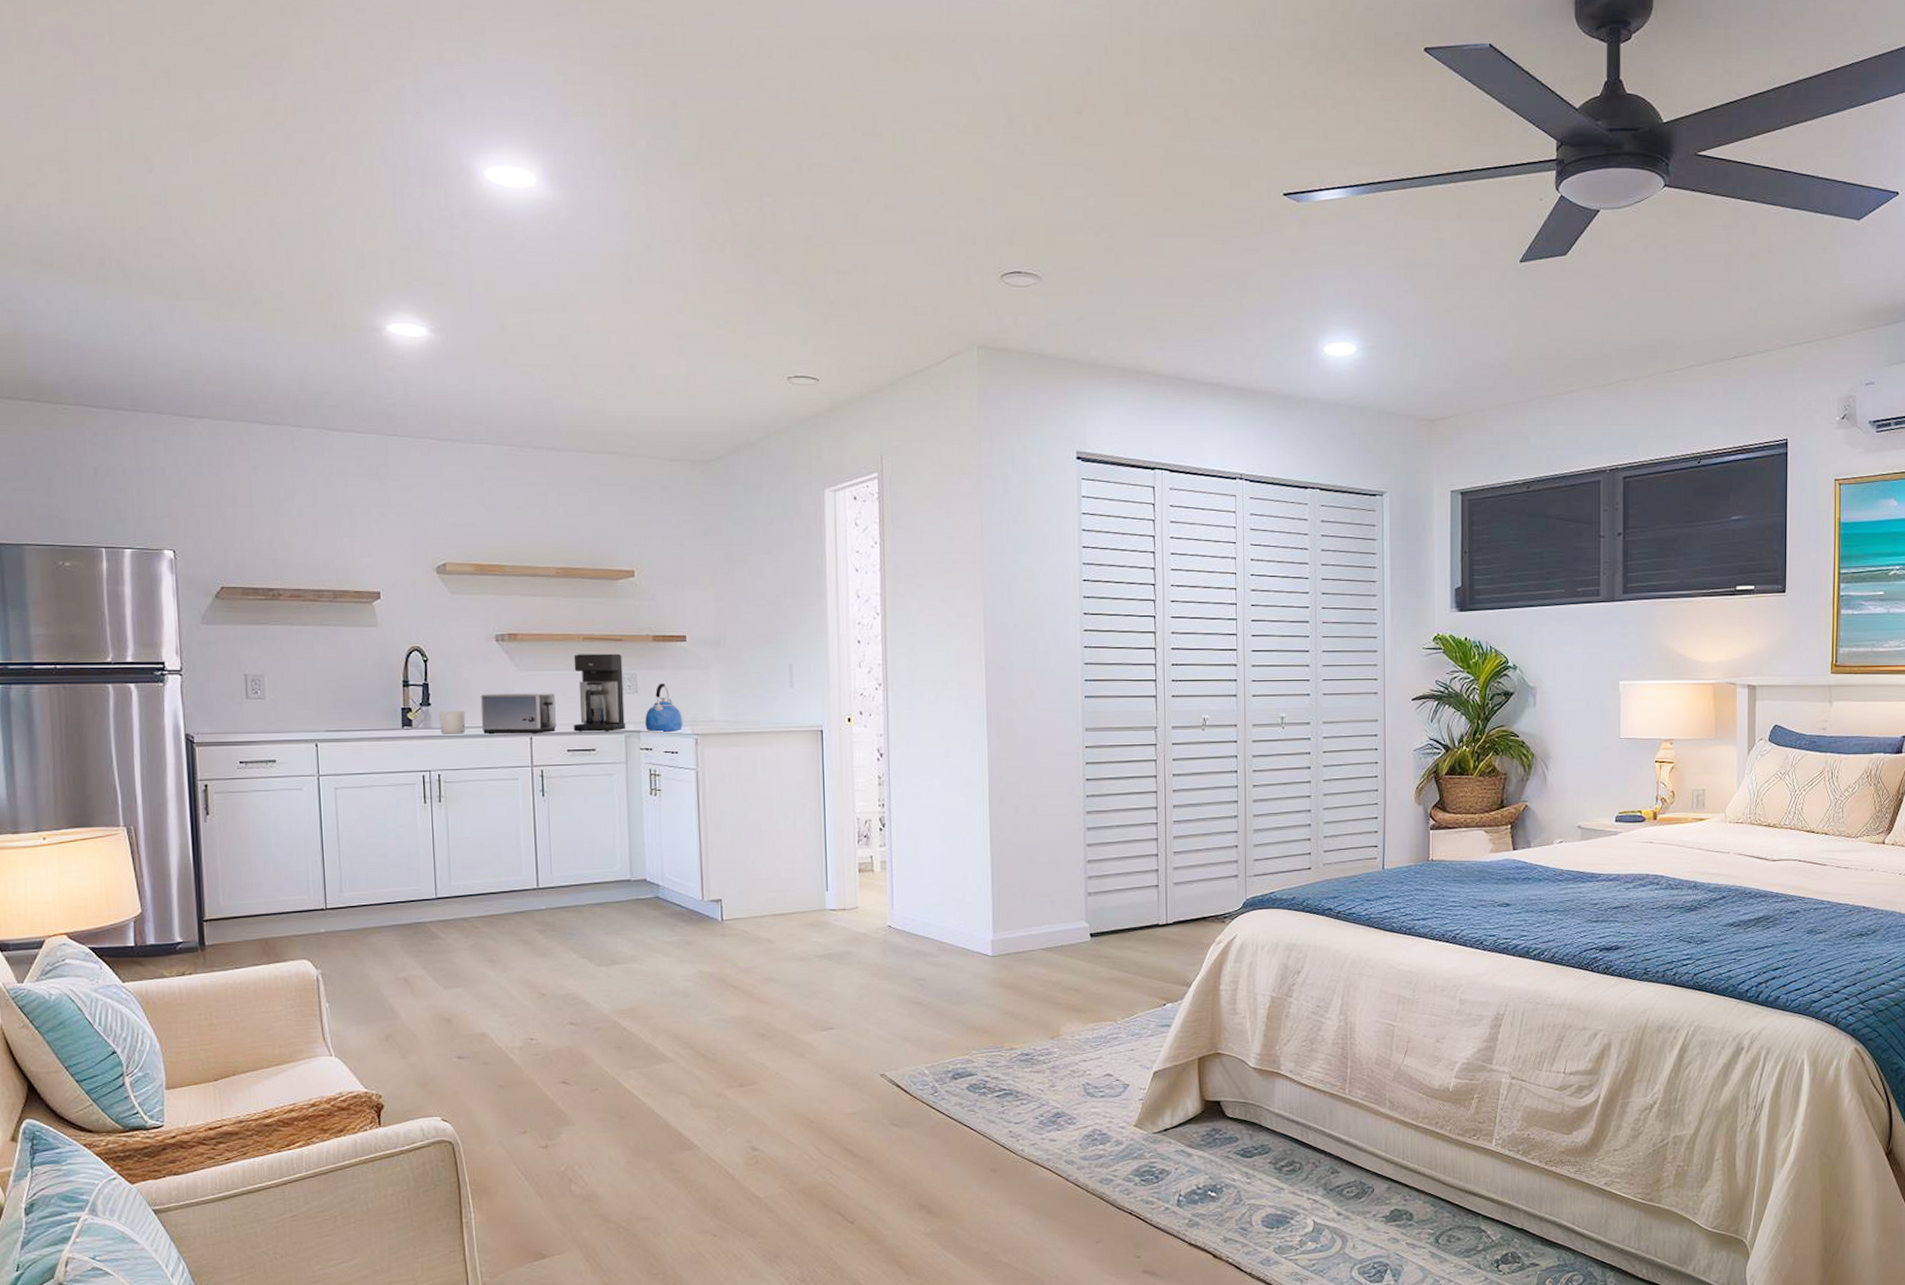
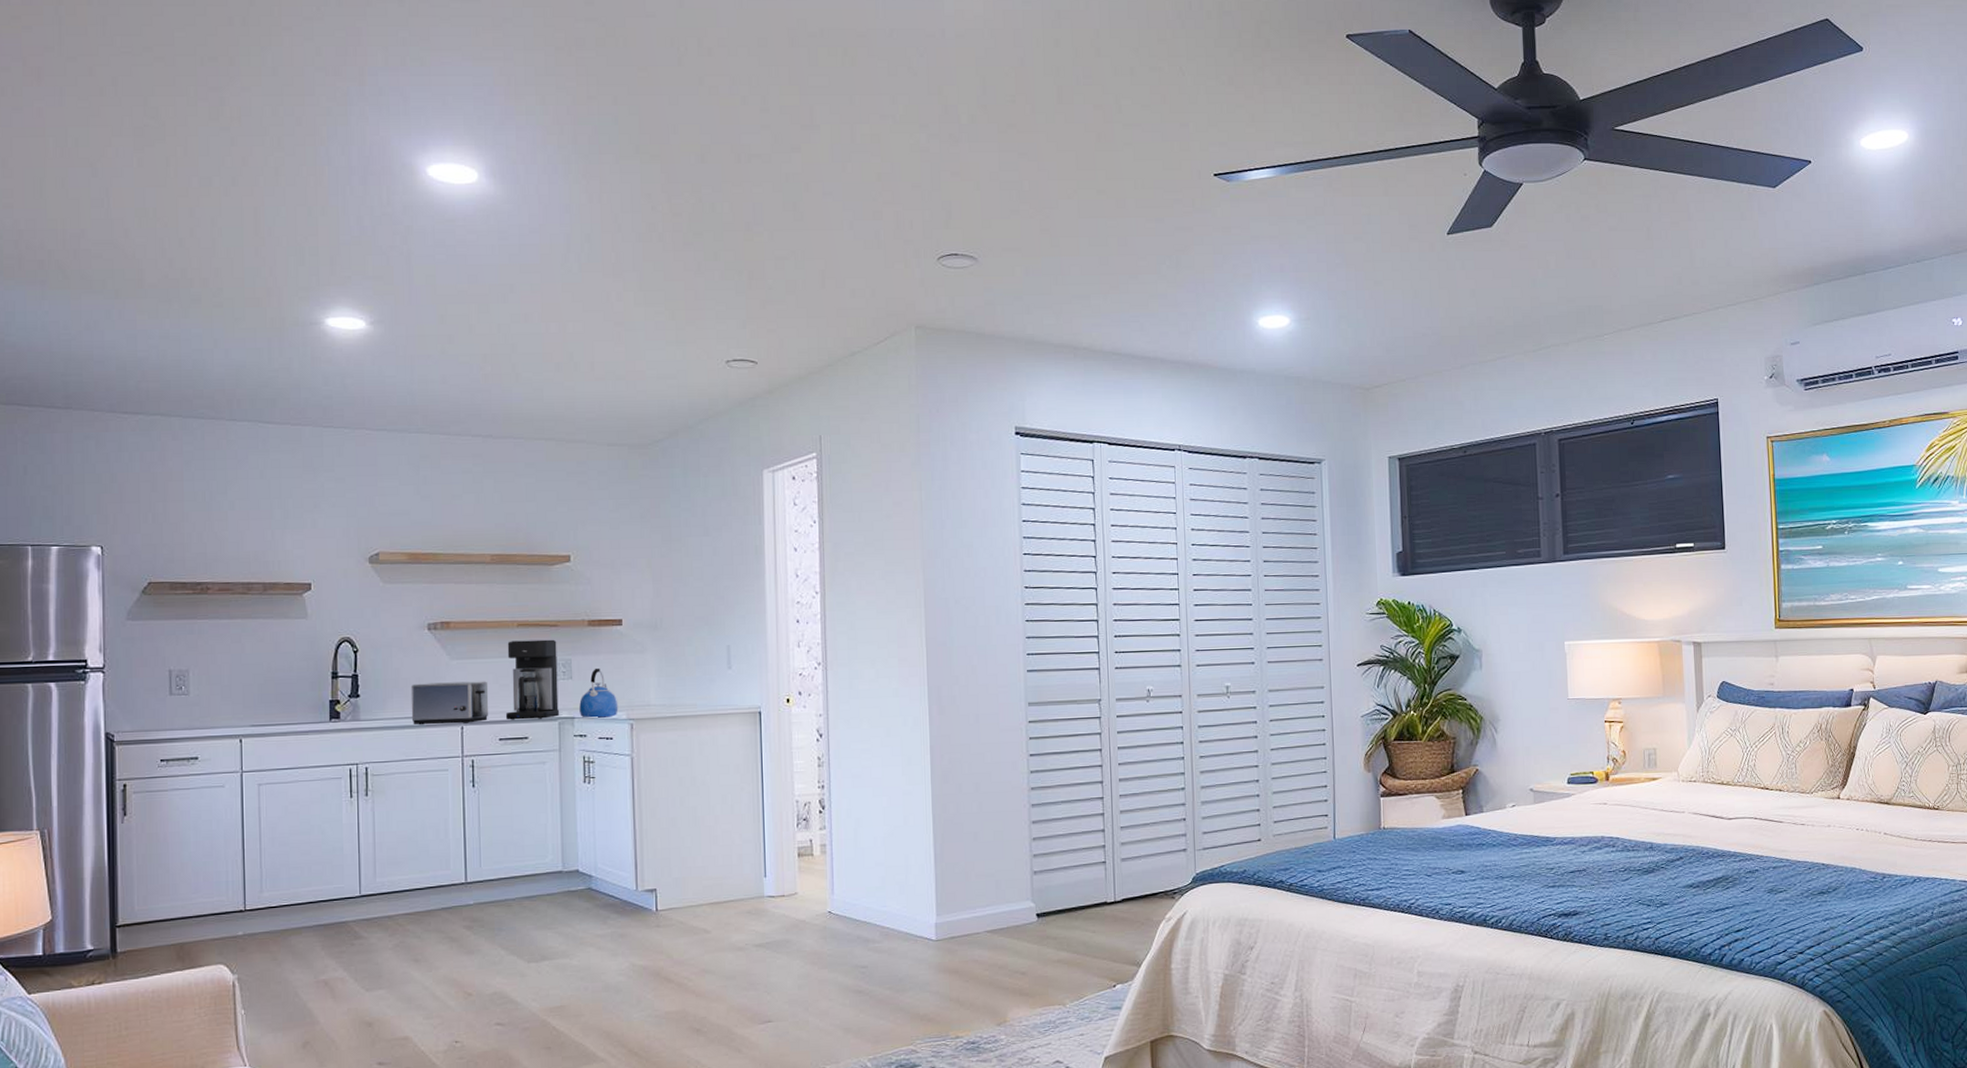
mug: present [439,710,466,735] -> none [368,701,395,727]

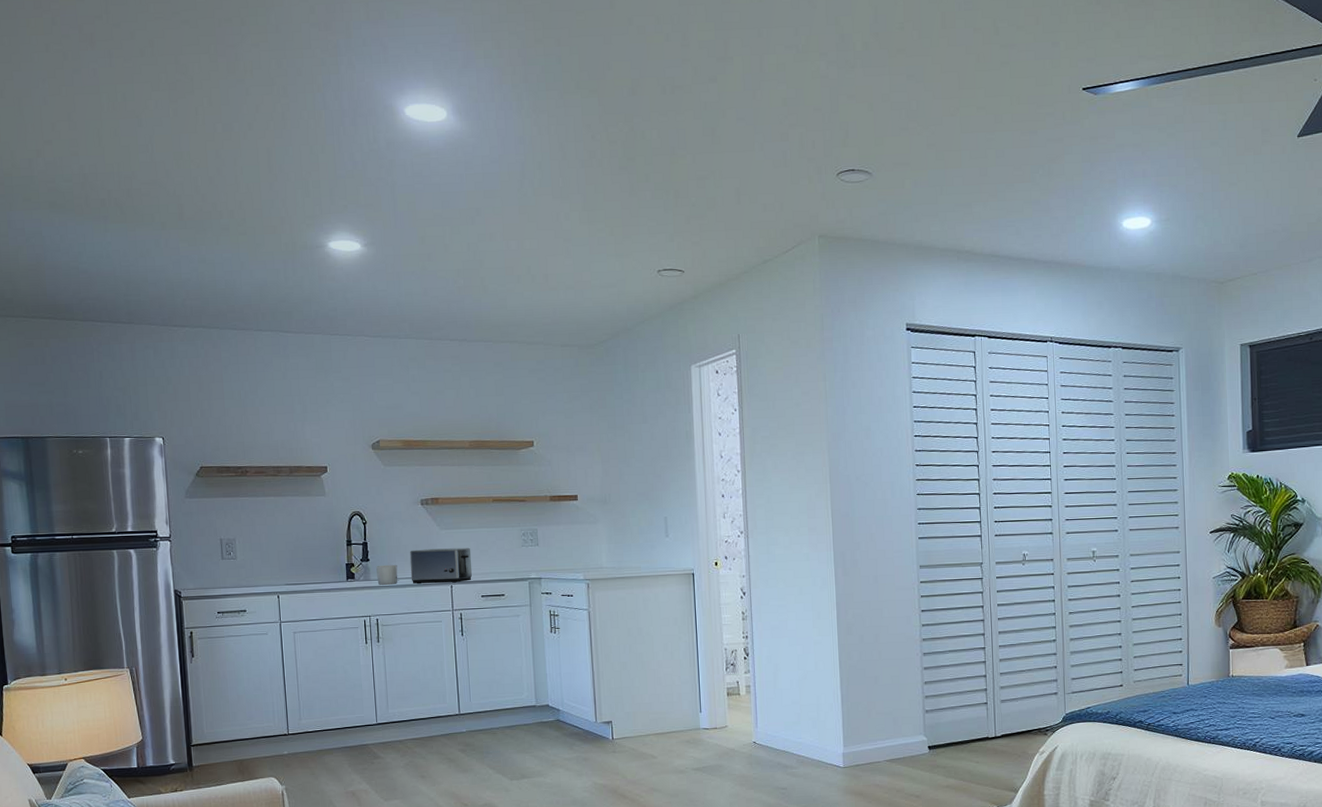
mug: none [368,701,395,727] -> present [376,564,398,586]
coffee maker: present [505,639,560,720] -> none [485,512,530,580]
kettle: present [579,667,619,718] -> none [545,536,577,579]

